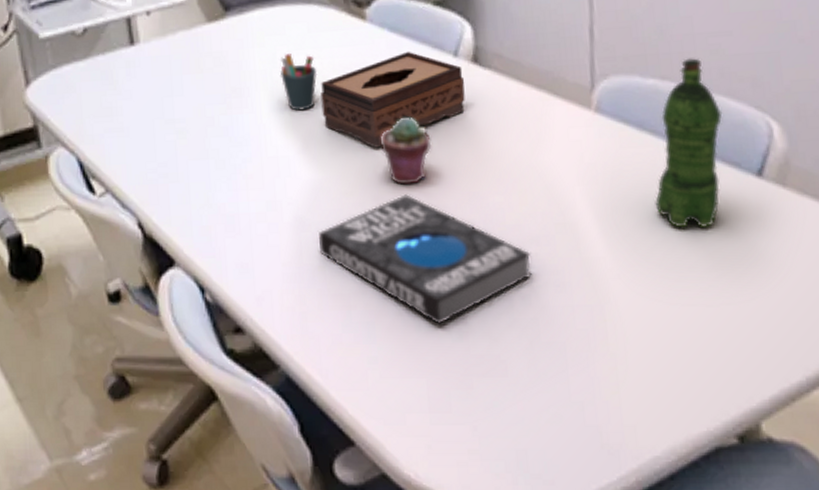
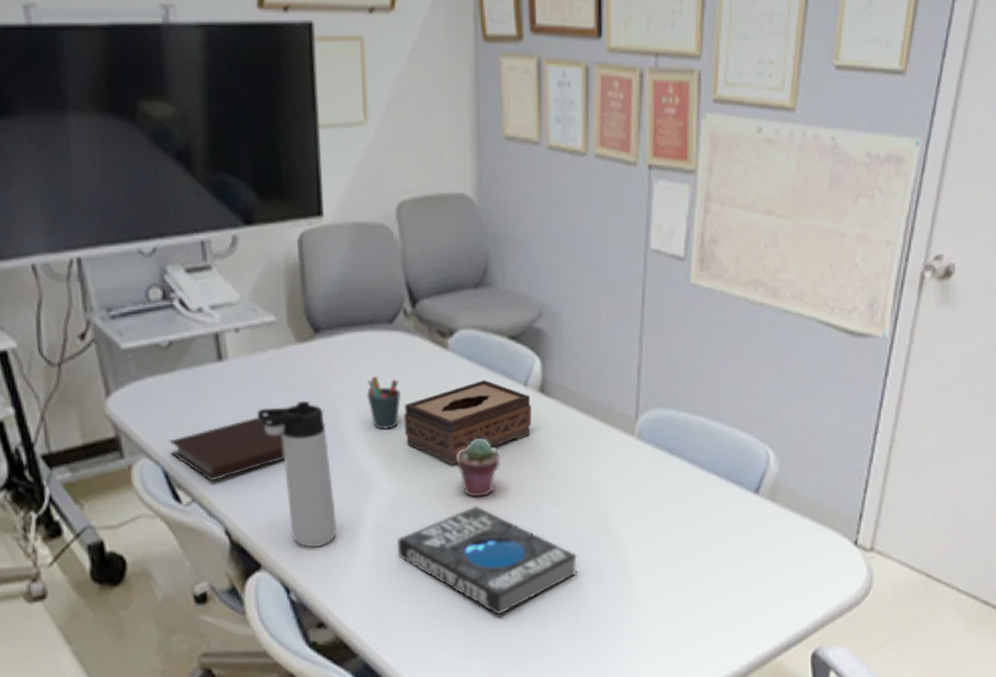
notebook: none [83,101,198,171] -> present [169,417,285,482]
thermos bottle: none [168,82,254,243] -> present [257,400,338,548]
plastic bottle: present [655,58,723,228] -> none [678,396,734,534]

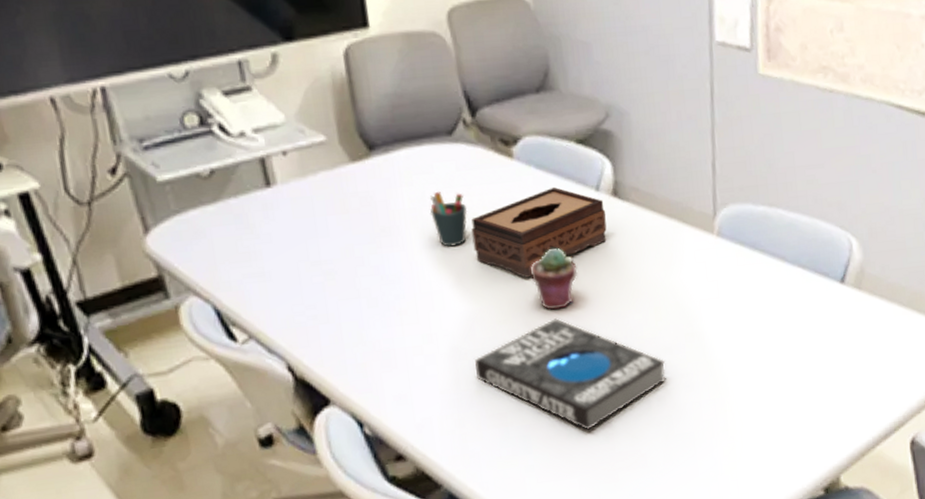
notebook: present [169,417,285,482] -> none [218,243,348,316]
thermos bottle: present [257,400,338,548] -> none [313,222,410,378]

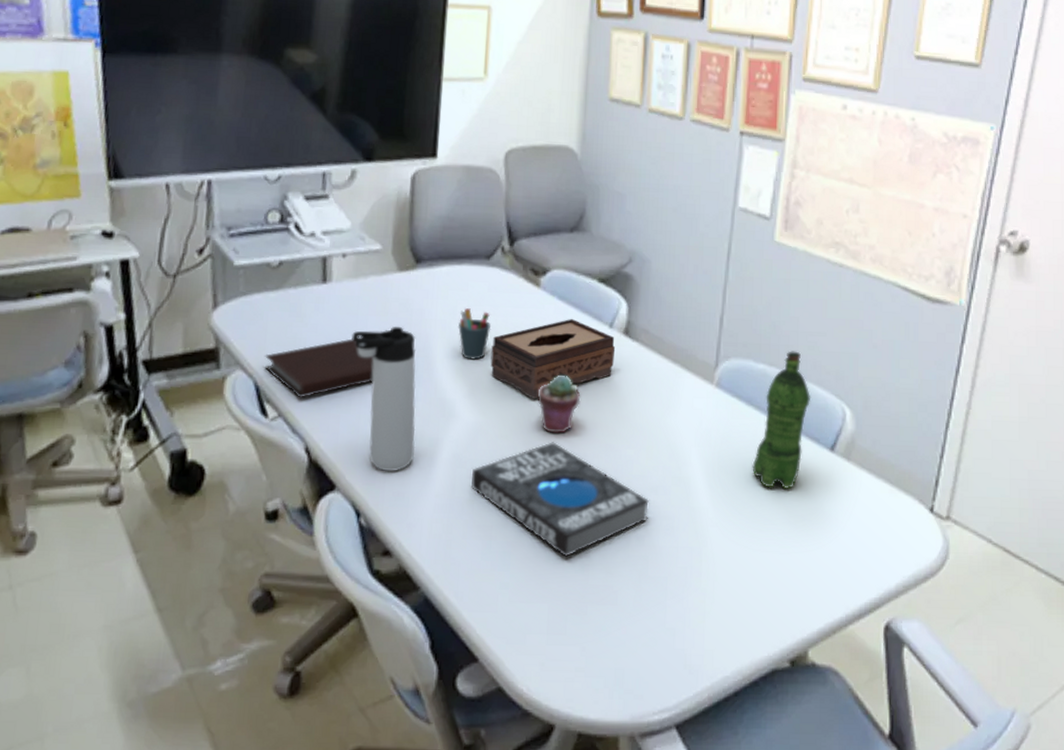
notebook: none [218,243,348,316] -> present [265,338,374,398]
thermos bottle: none [313,222,410,378] -> present [352,326,416,472]
plastic bottle: none [764,187,816,329] -> present [752,351,811,489]

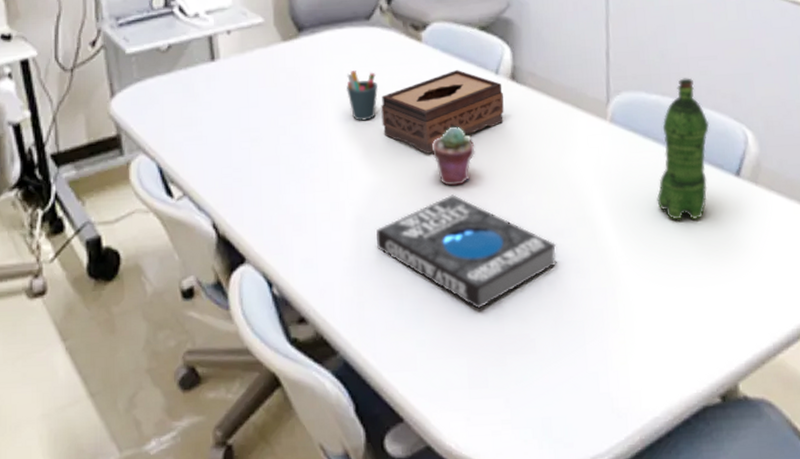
notebook: present [265,338,374,398] -> none [164,112,270,176]
thermos bottle: present [352,326,416,472] -> none [245,95,319,241]

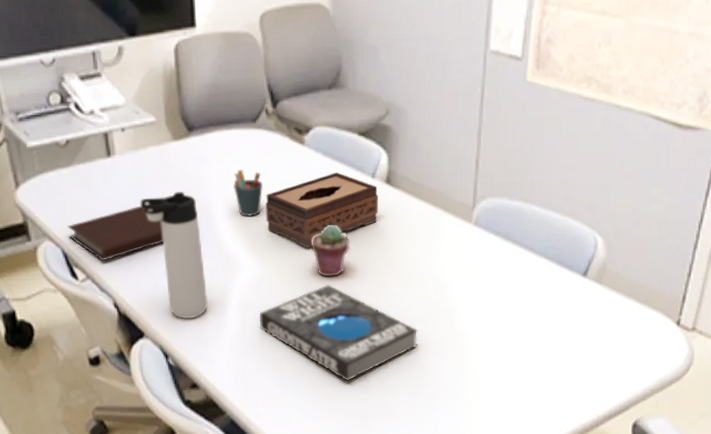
notebook: none [164,112,270,176] -> present [67,205,164,261]
thermos bottle: none [245,95,319,241] -> present [140,191,209,320]
plastic bottle: present [657,78,710,220] -> none [510,186,565,313]

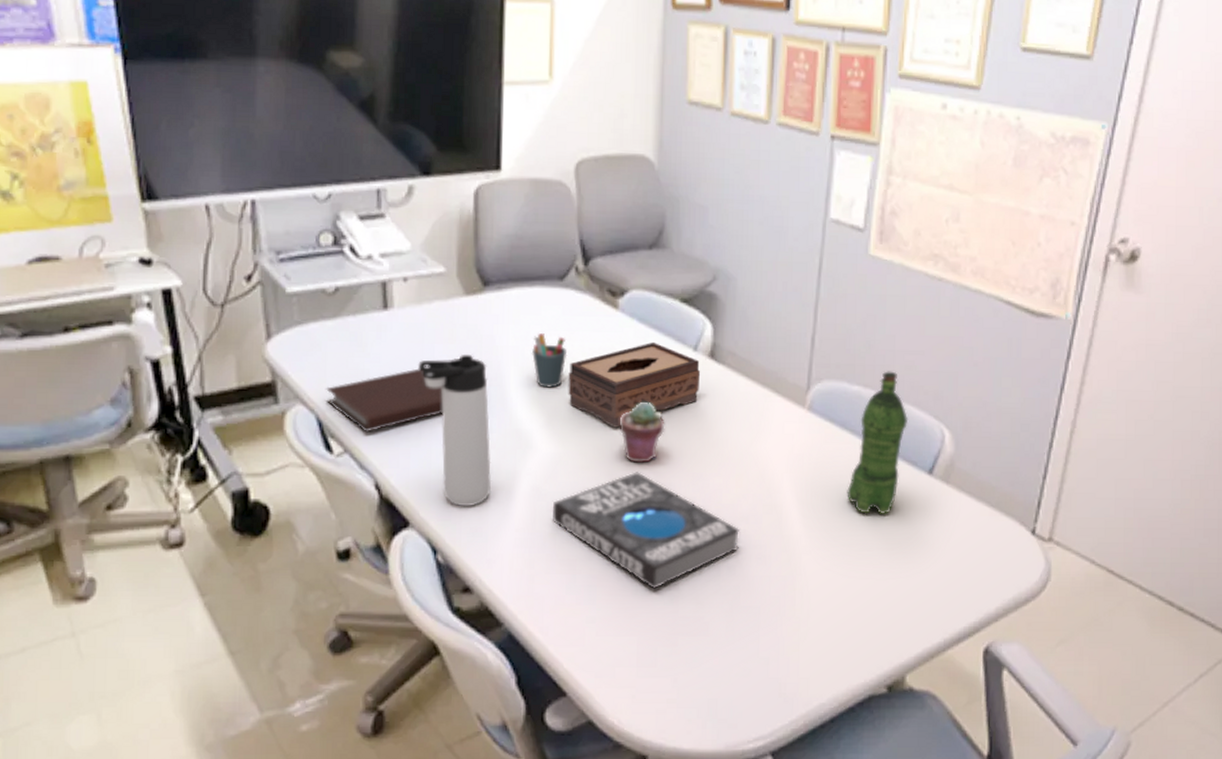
plastic bottle: none [510,186,565,313] -> present [847,371,909,514]

